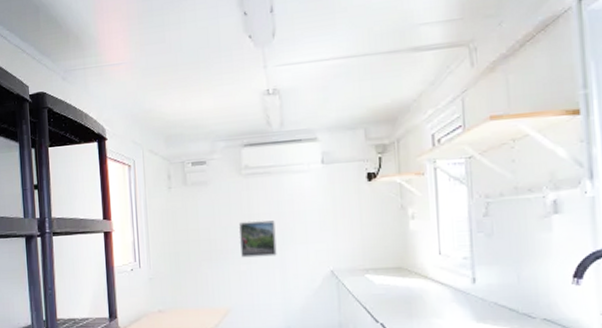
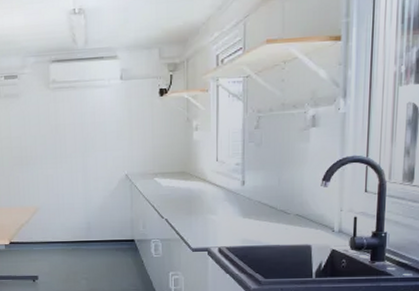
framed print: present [239,220,277,258] -> none [47,130,80,163]

